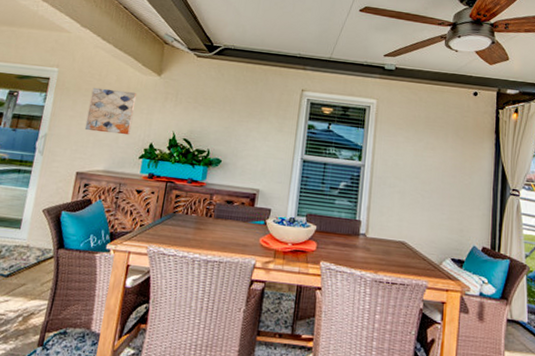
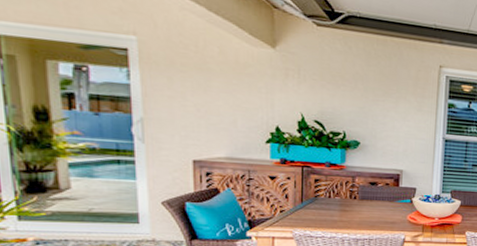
wall art: present [84,87,137,136] -> none [190,61,250,118]

